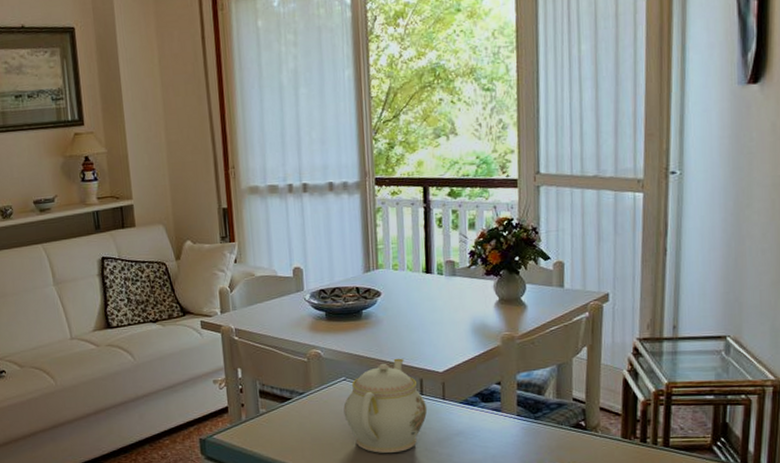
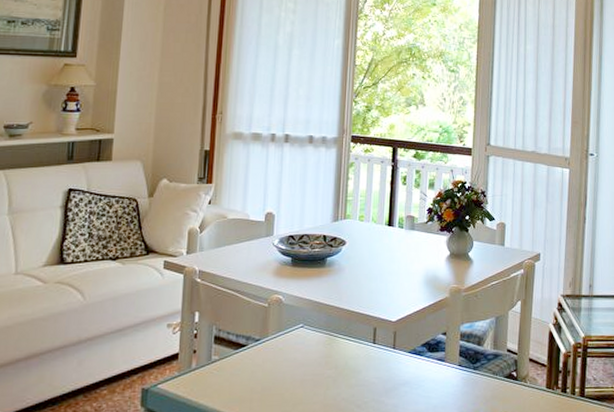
teapot: present [343,358,428,454] -> none [297,306,378,405]

